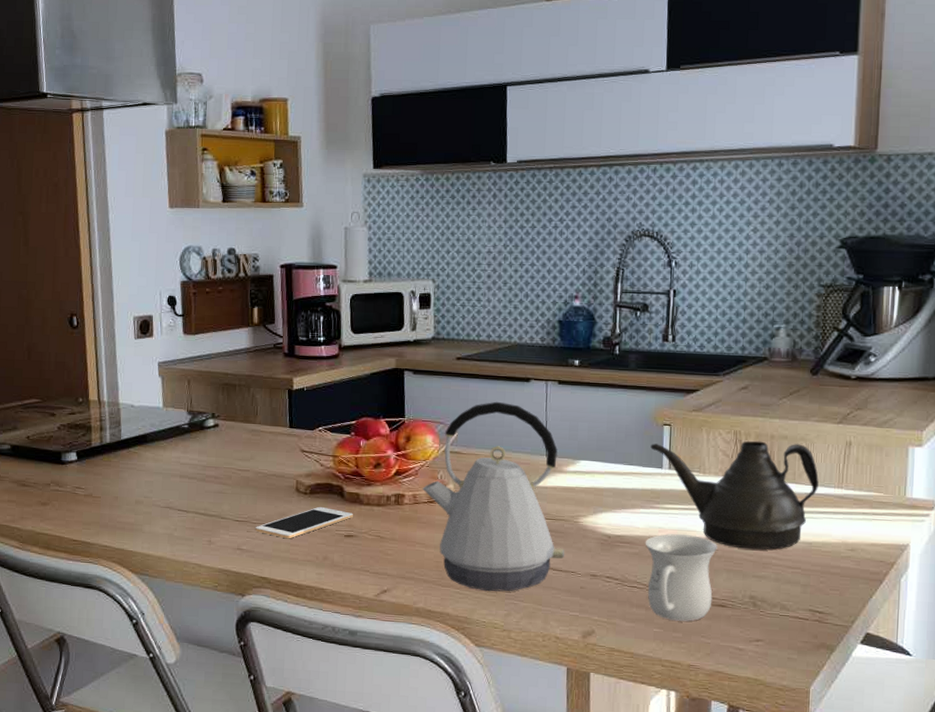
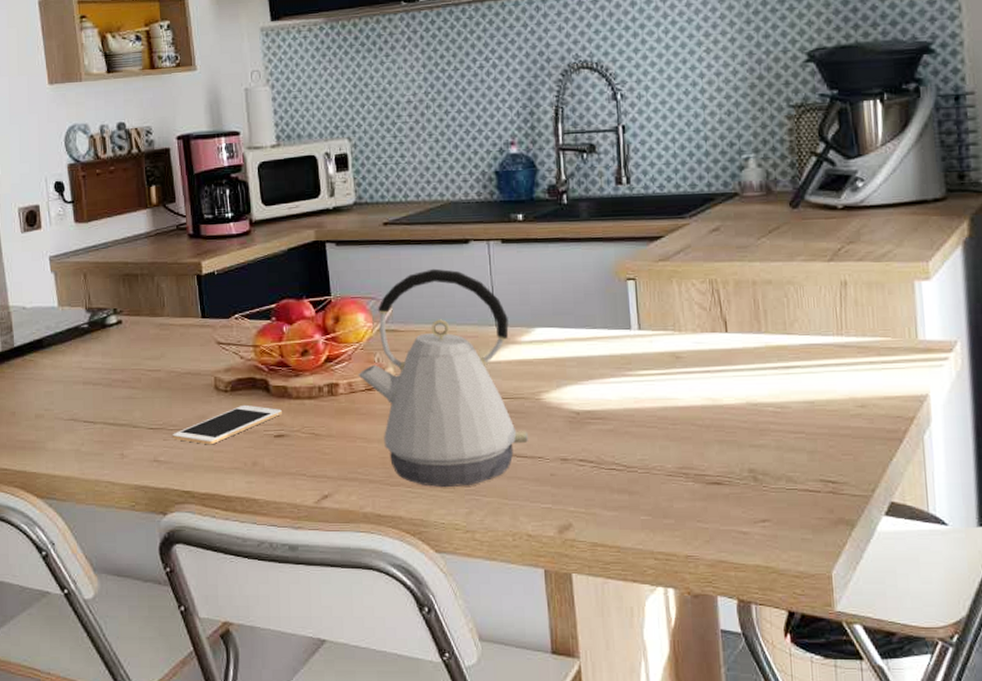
mug: present [645,534,717,621] -> none [619,404,706,505]
teapot: present [650,441,819,550] -> none [614,288,814,415]

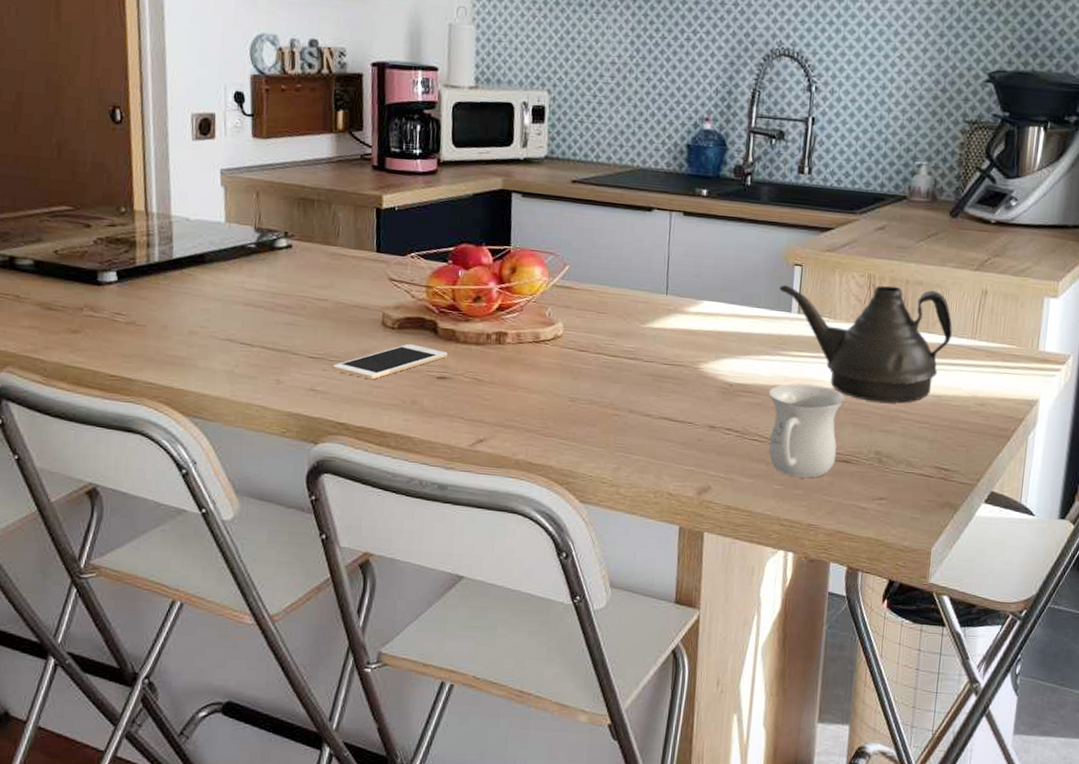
kettle: present [358,268,528,488] -> none [527,231,682,443]
teapot: none [614,288,814,415] -> present [779,285,953,403]
mug: none [619,404,706,505] -> present [768,383,845,478]

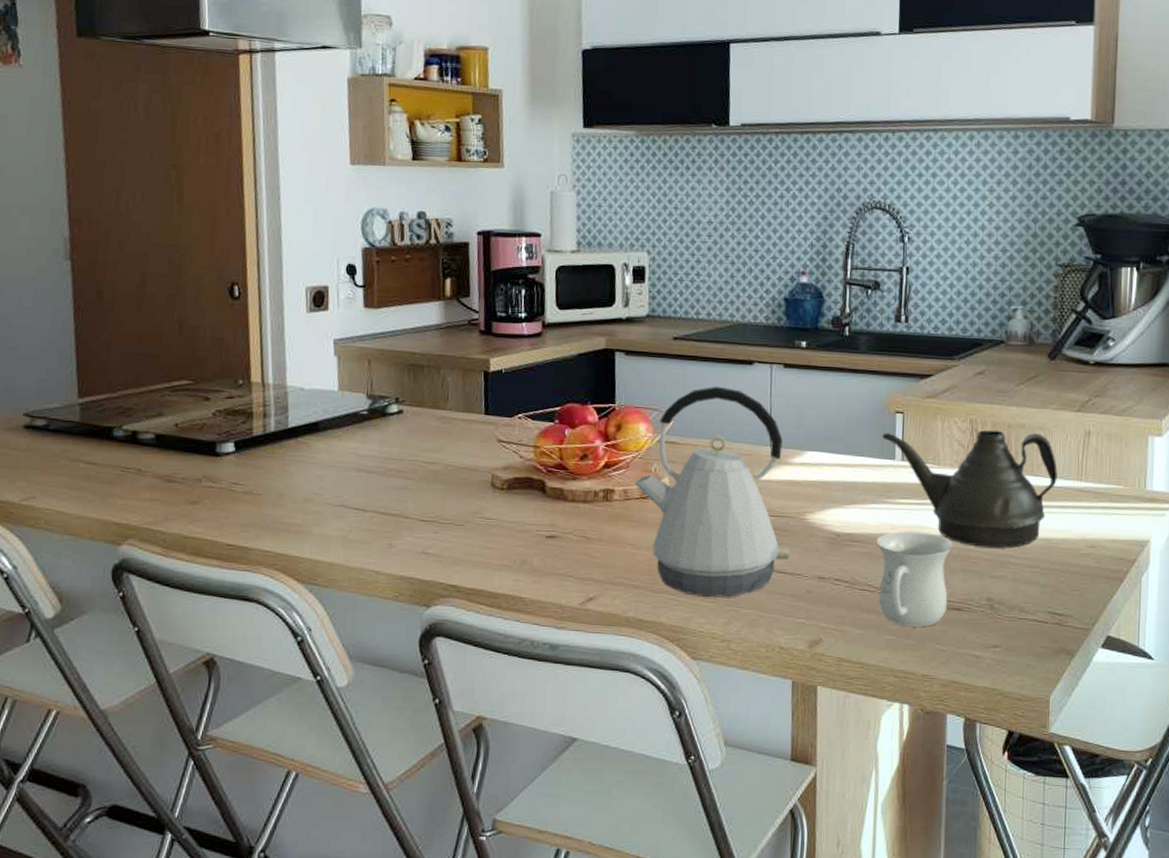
cell phone: present [333,343,448,380] -> none [444,503,556,541]
kettle: none [527,231,682,443] -> present [634,386,790,598]

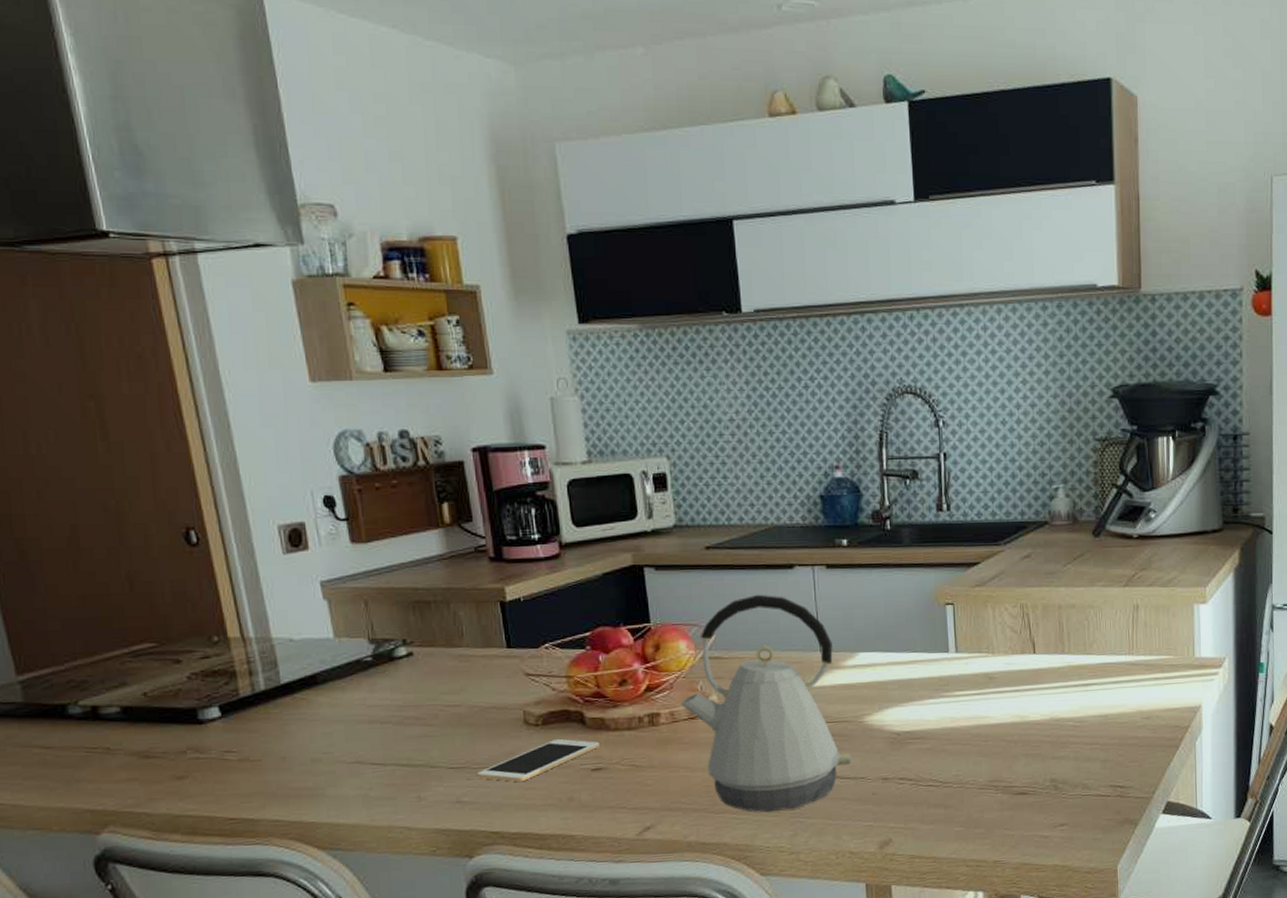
cell phone: none [444,503,556,541] -> present [477,738,599,783]
mug: present [876,531,953,627] -> none [937,722,1013,816]
teapot: present [882,430,1058,548] -> none [934,612,1110,730]

